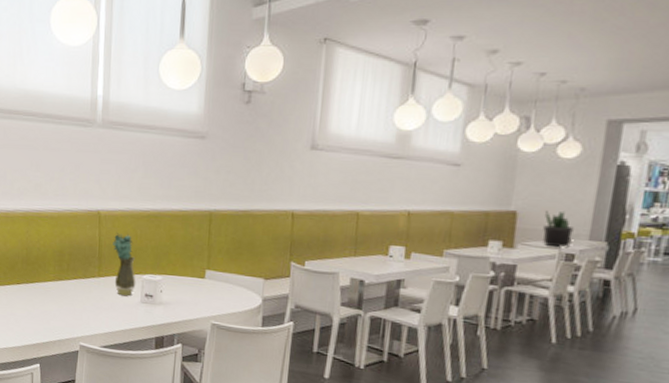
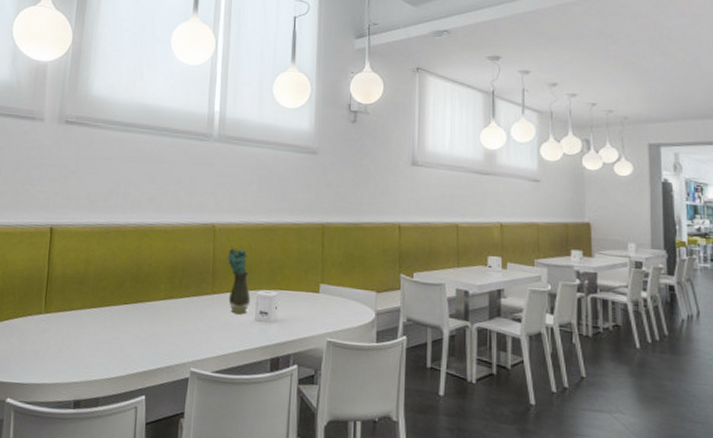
planter: present [543,210,574,247] -> none [612,222,638,255]

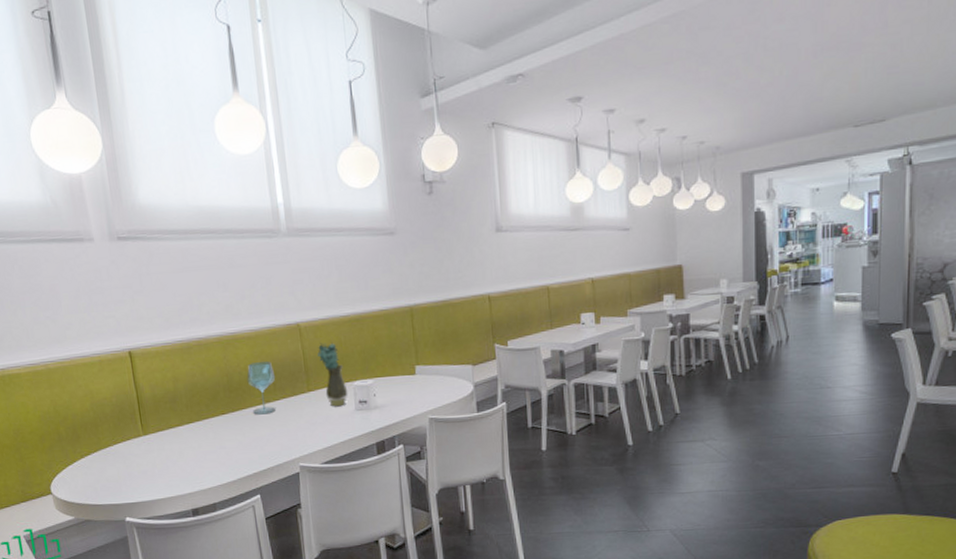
wine glass: none [155,256,183,311] -> present [247,362,276,415]

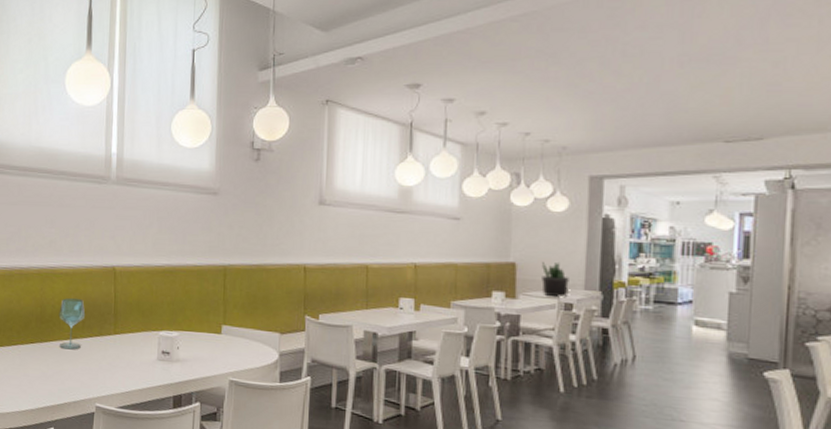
vase: present [317,342,348,407] -> none [128,287,153,354]
planter: none [704,258,730,292] -> present [541,261,569,297]

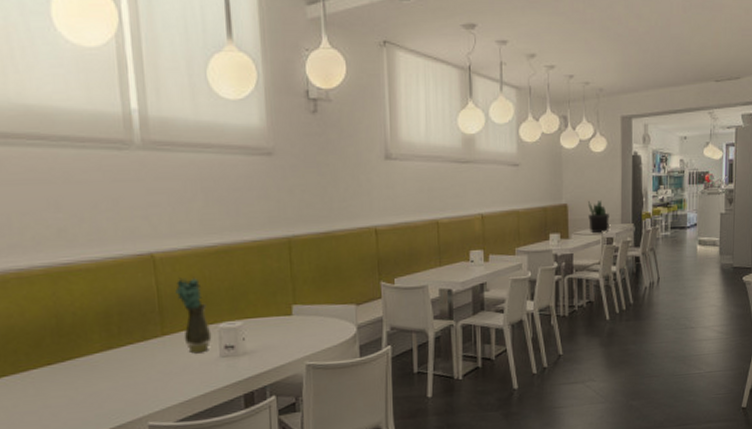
wine glass: present [59,298,86,350] -> none [83,299,121,365]
vase: none [128,287,153,354] -> present [175,276,212,354]

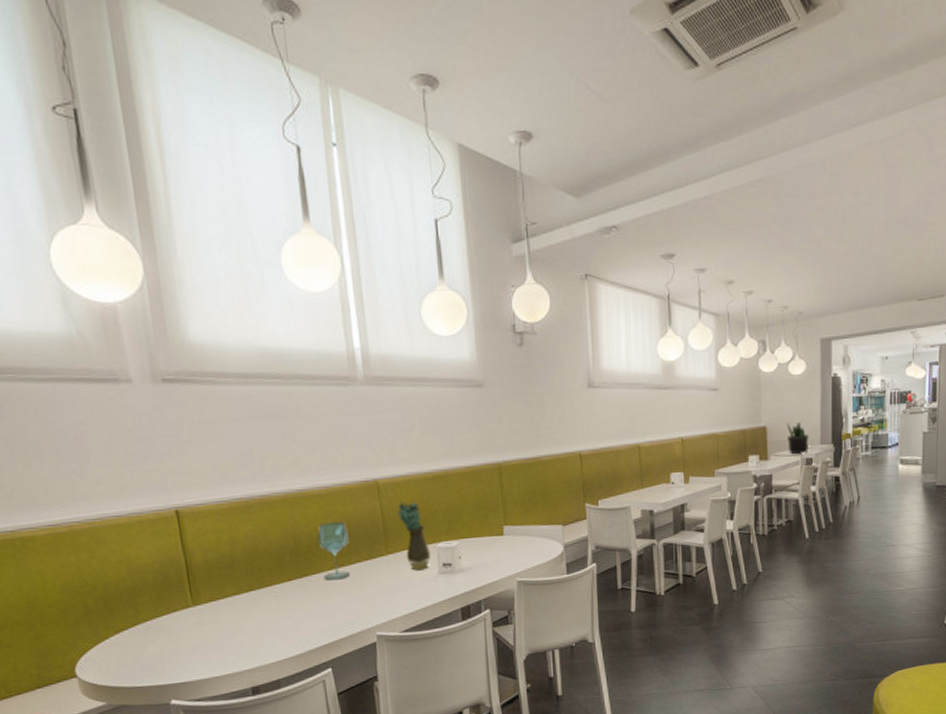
wine glass: none [83,299,121,365] -> present [317,522,350,581]

